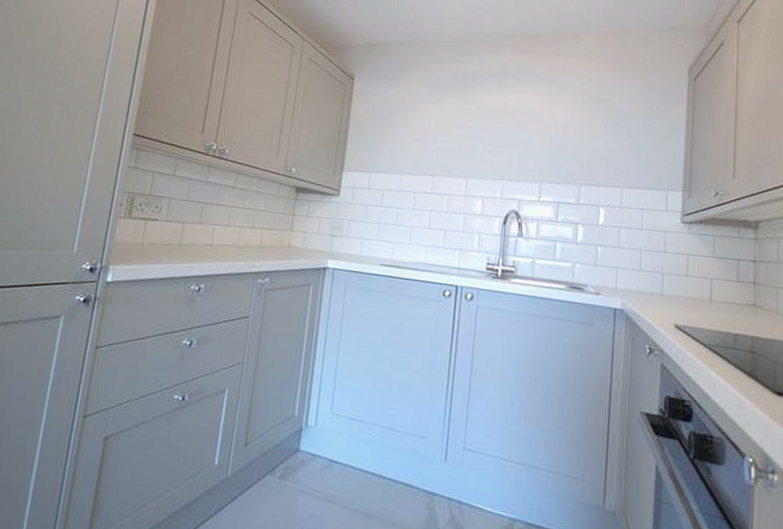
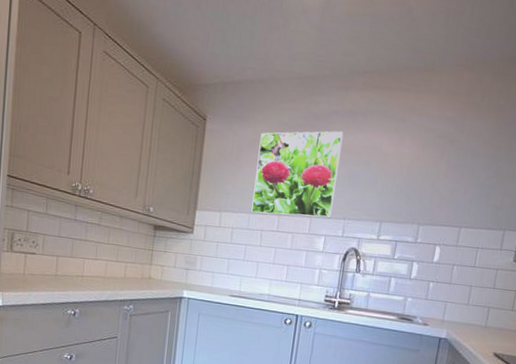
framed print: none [403,91,496,179] -> present [251,131,344,218]

